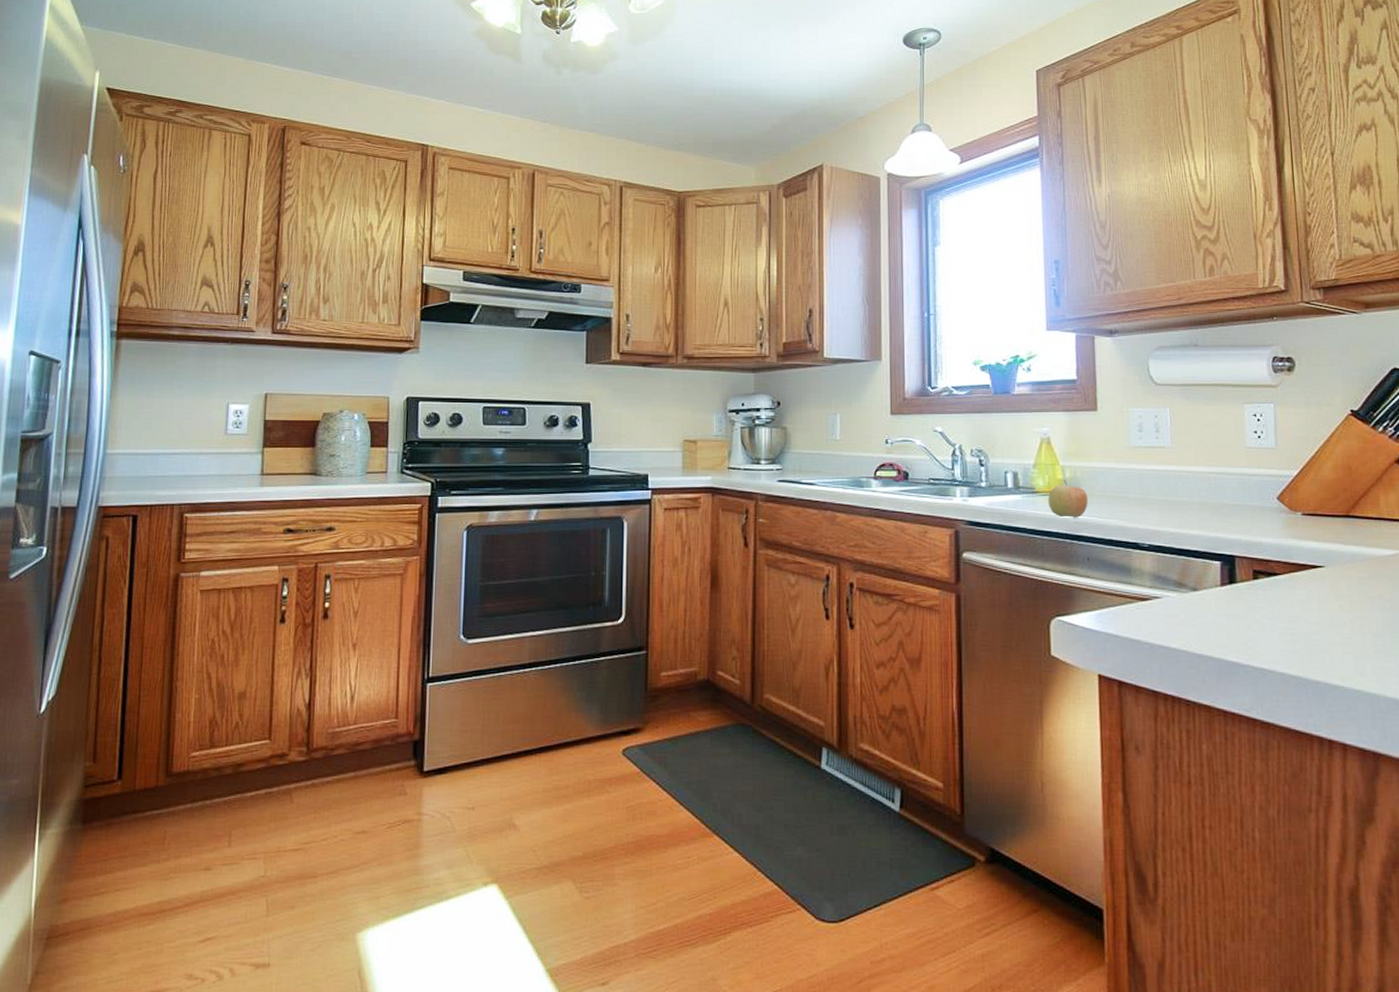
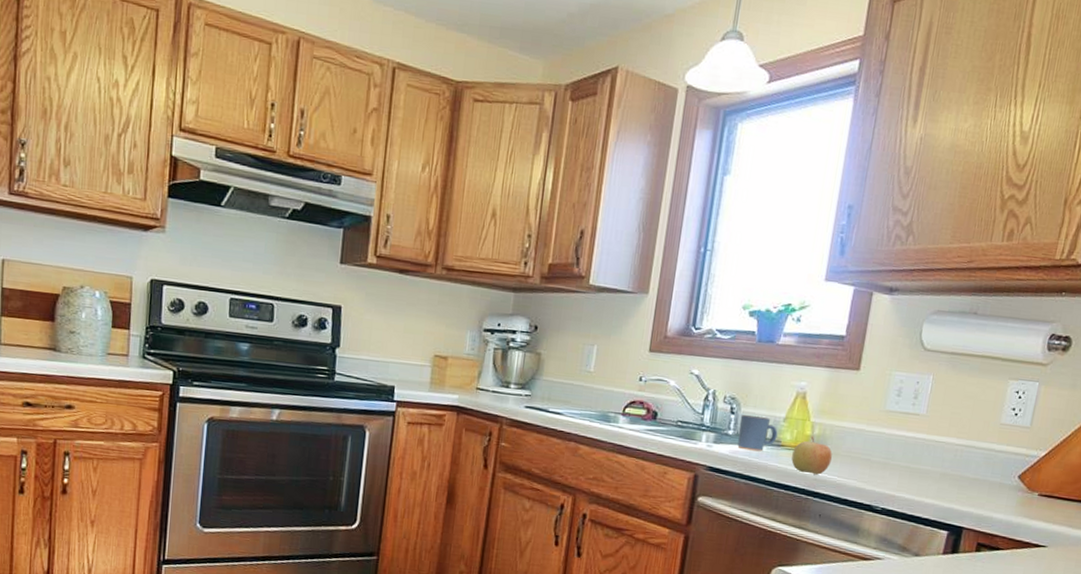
mug: none [990,466,1030,501] -> present [737,415,778,452]

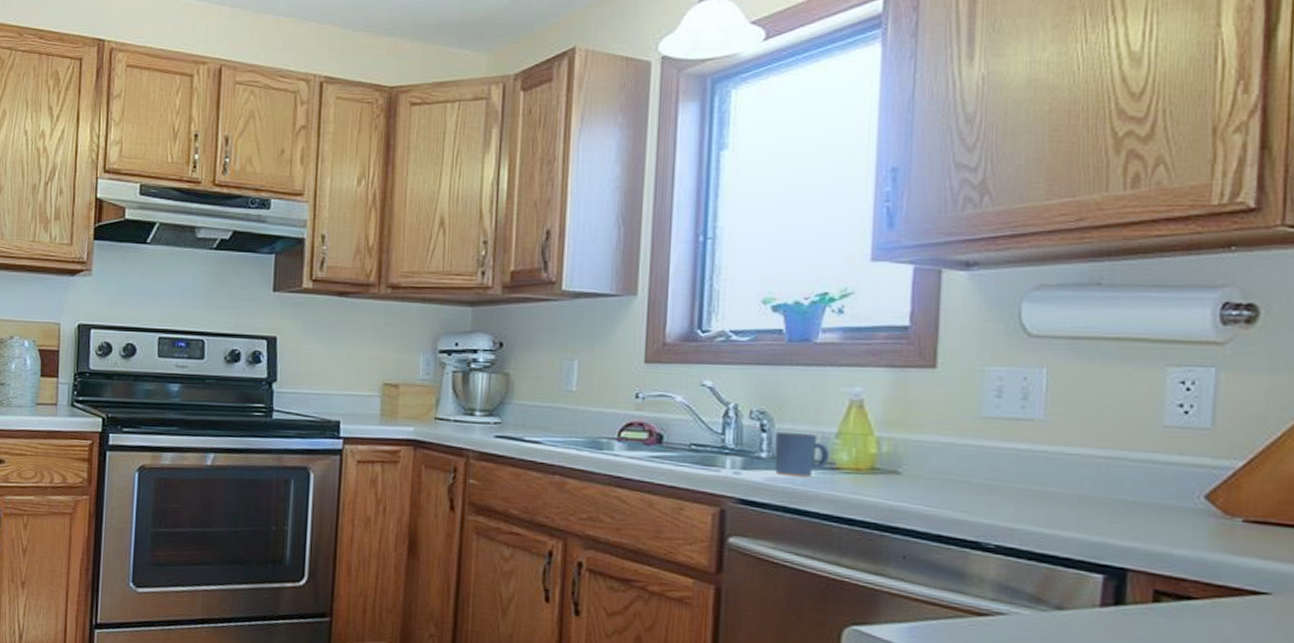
fruit: present [791,436,833,475] -> none [853,454,913,504]

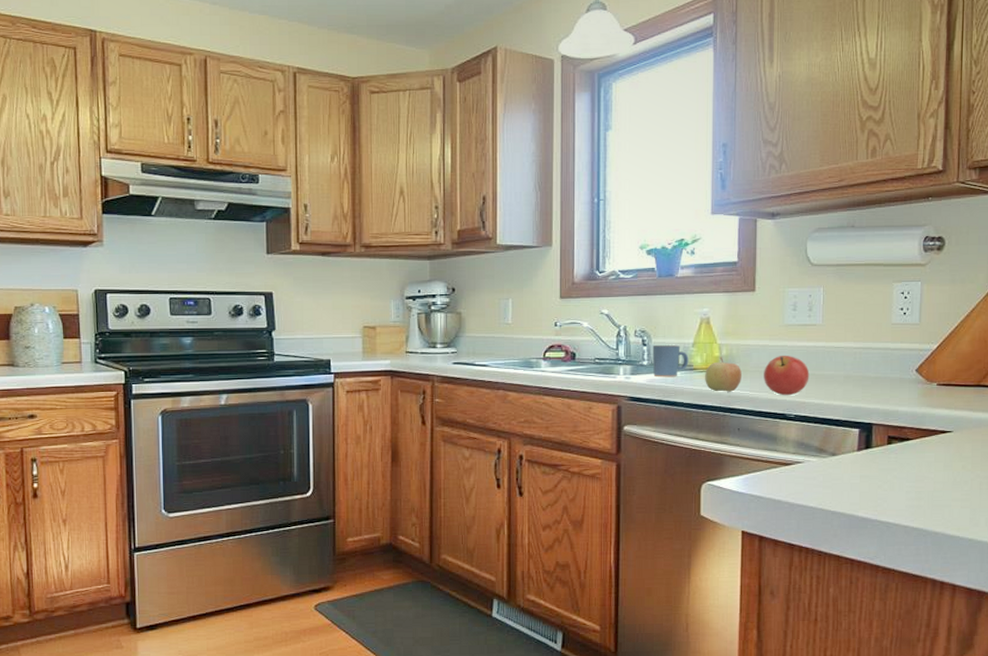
fruit: none [853,454,913,504] -> present [705,357,743,392]
fruit: none [946,458,1021,517] -> present [764,355,809,396]

